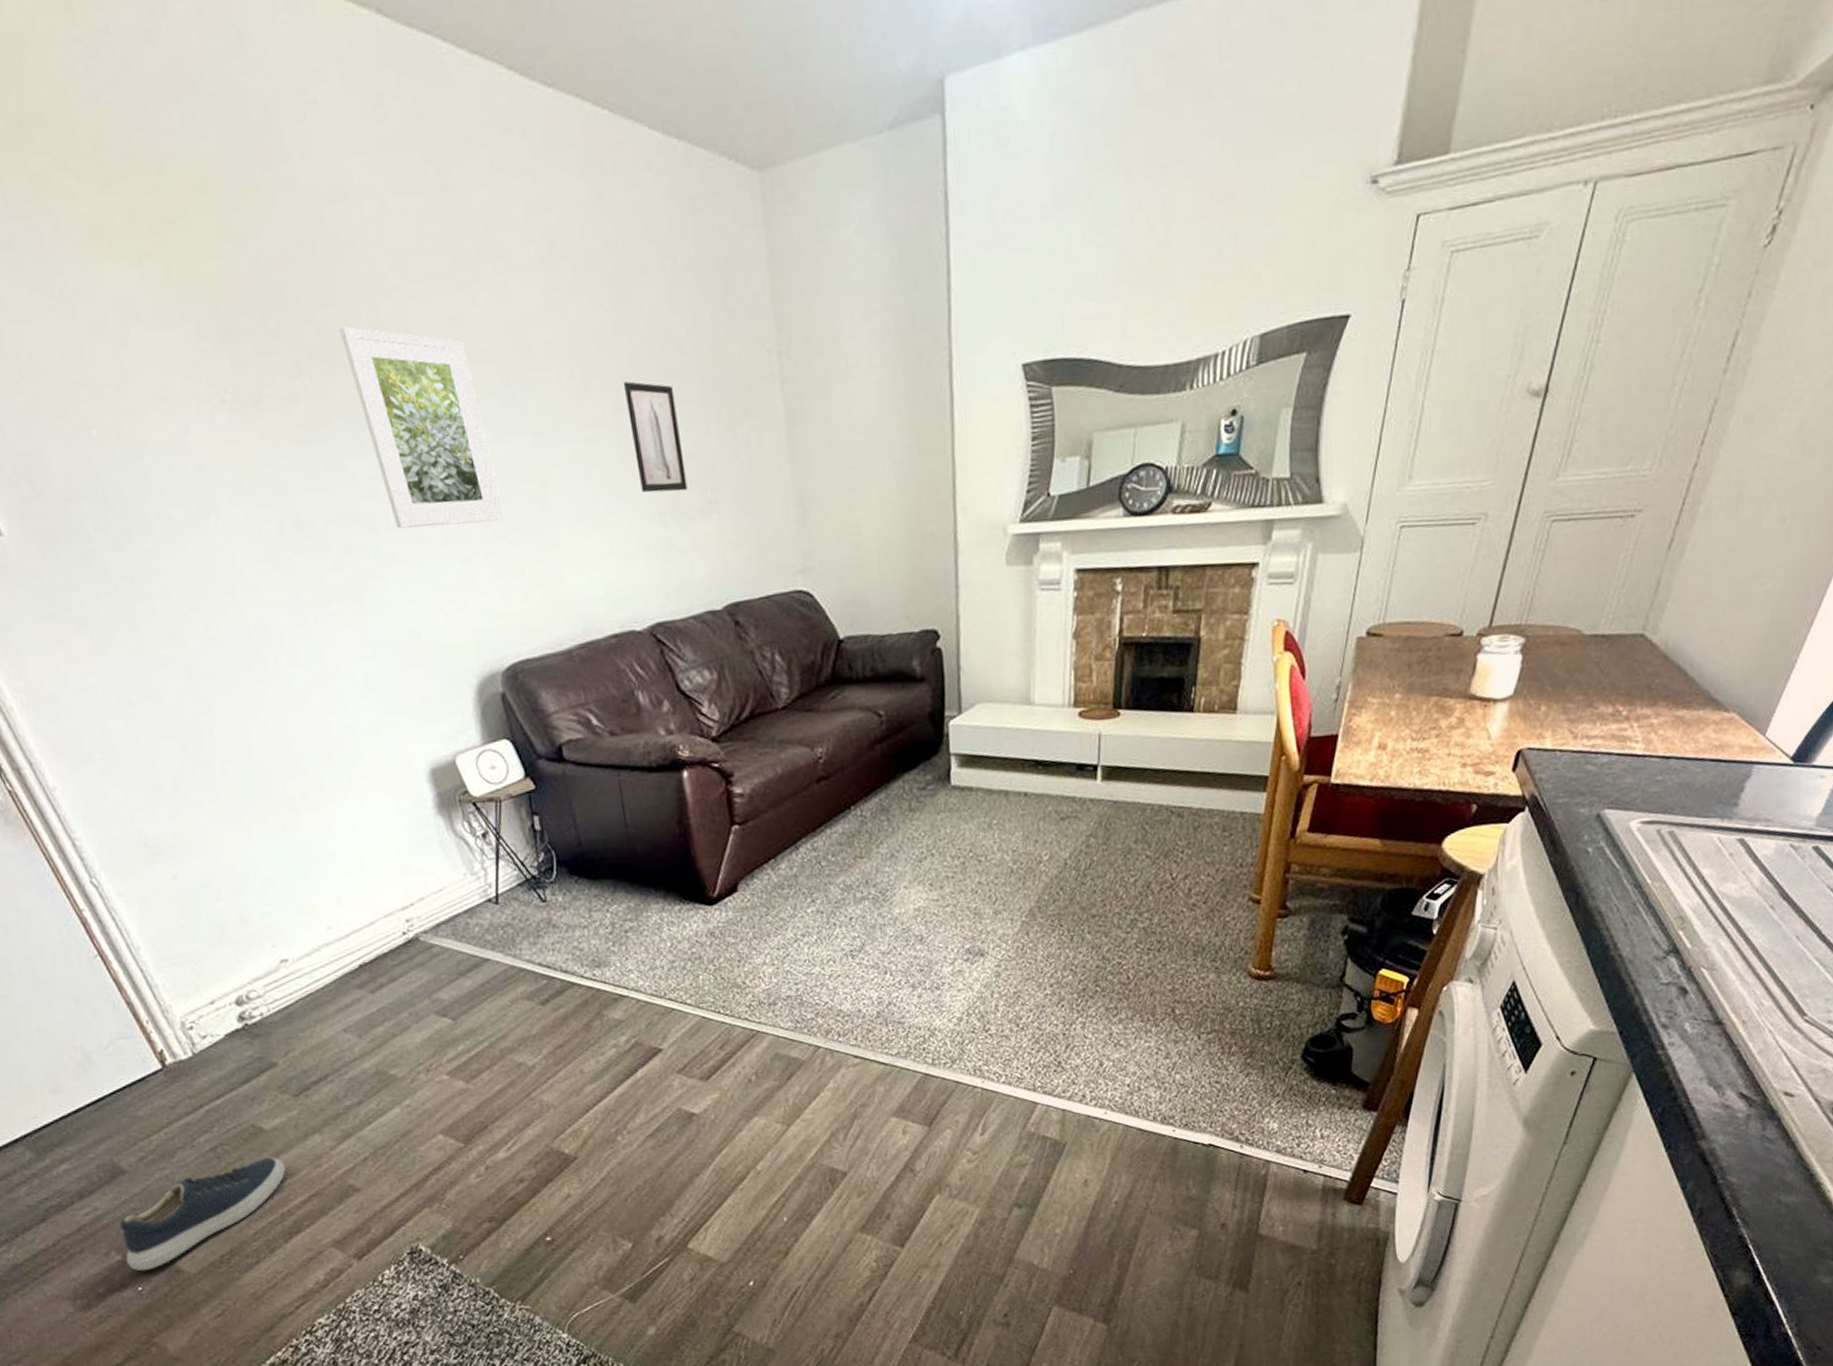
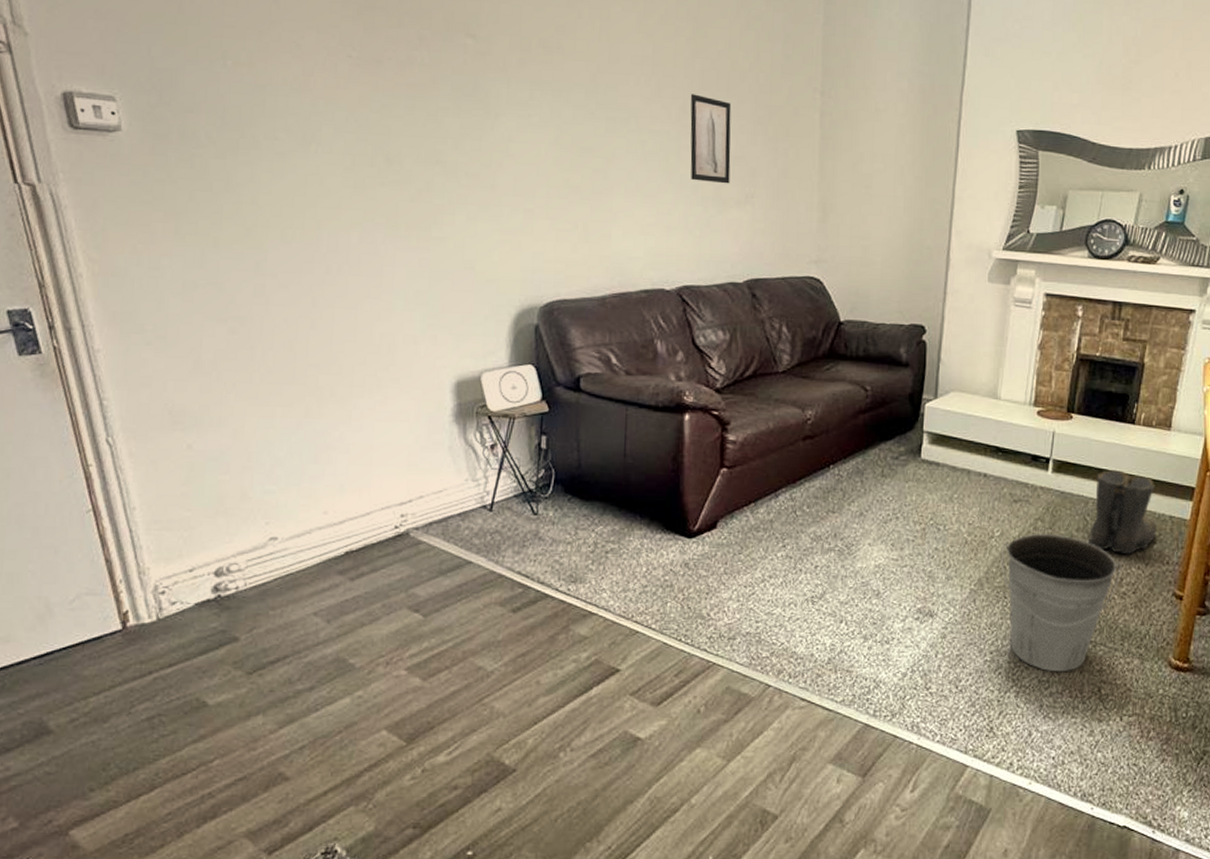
shoe: present [119,1157,286,1271] -> none [22,734,219,843]
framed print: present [340,326,505,529] -> none [462,17,570,185]
bucket: none [1052,849,1190,998] -> present [1000,534,1122,672]
boots: none [1147,767,1227,862] -> present [1087,469,1157,555]

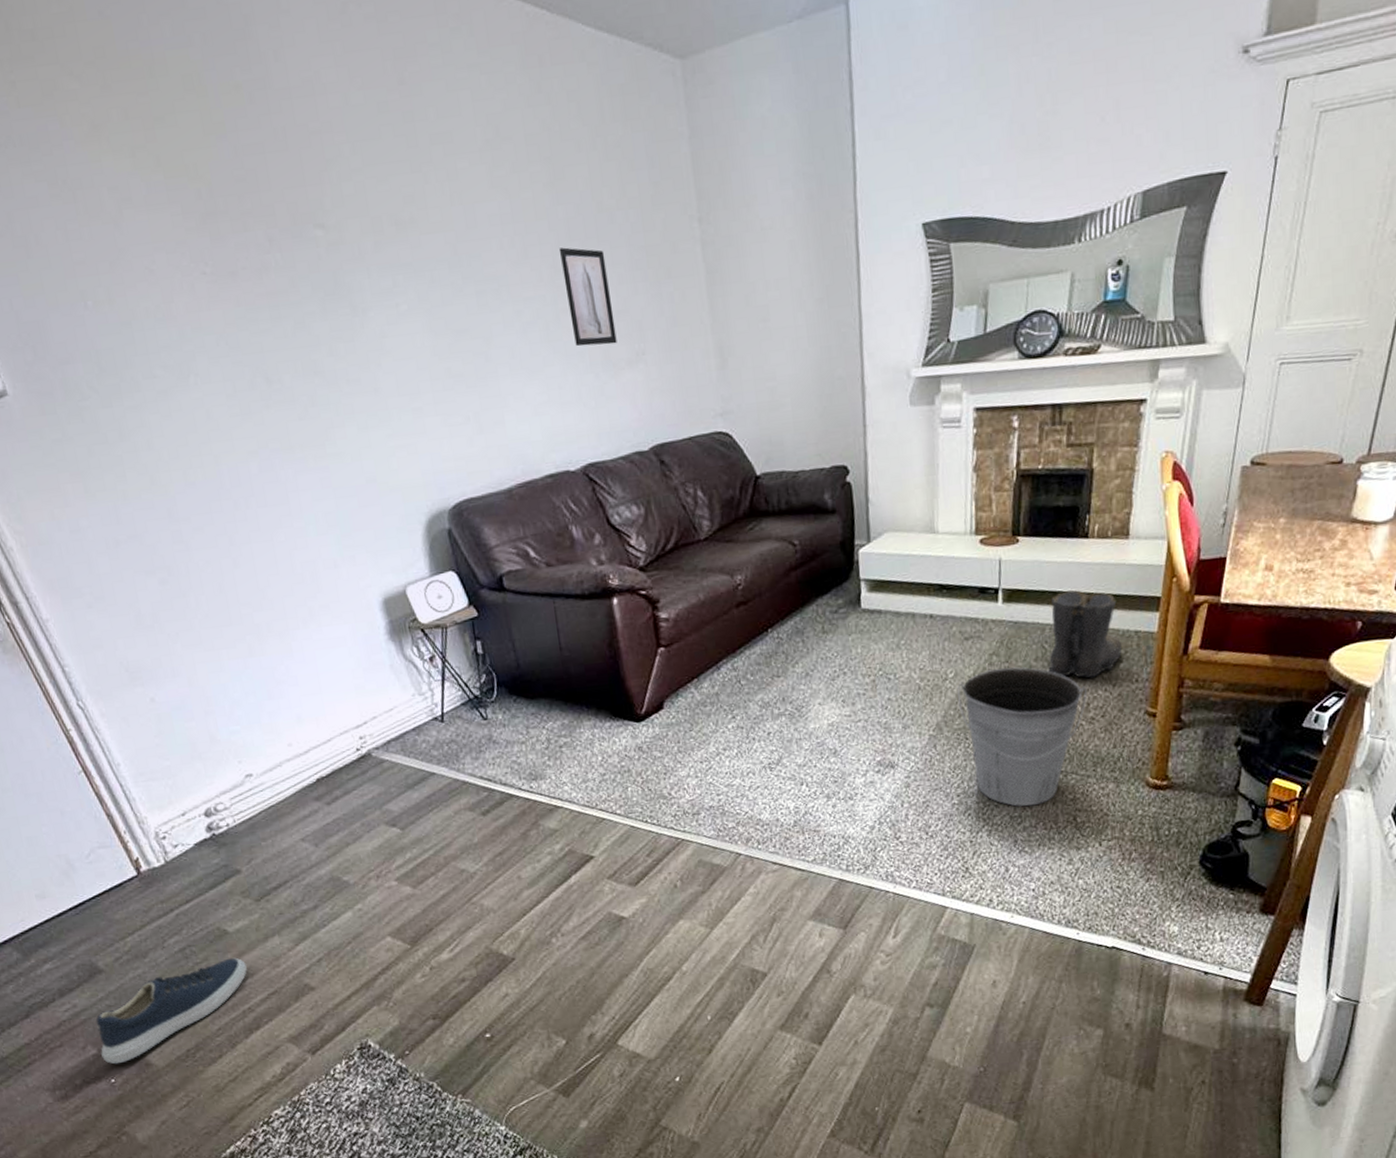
shoe: none [22,734,219,843] -> present [95,957,247,1065]

